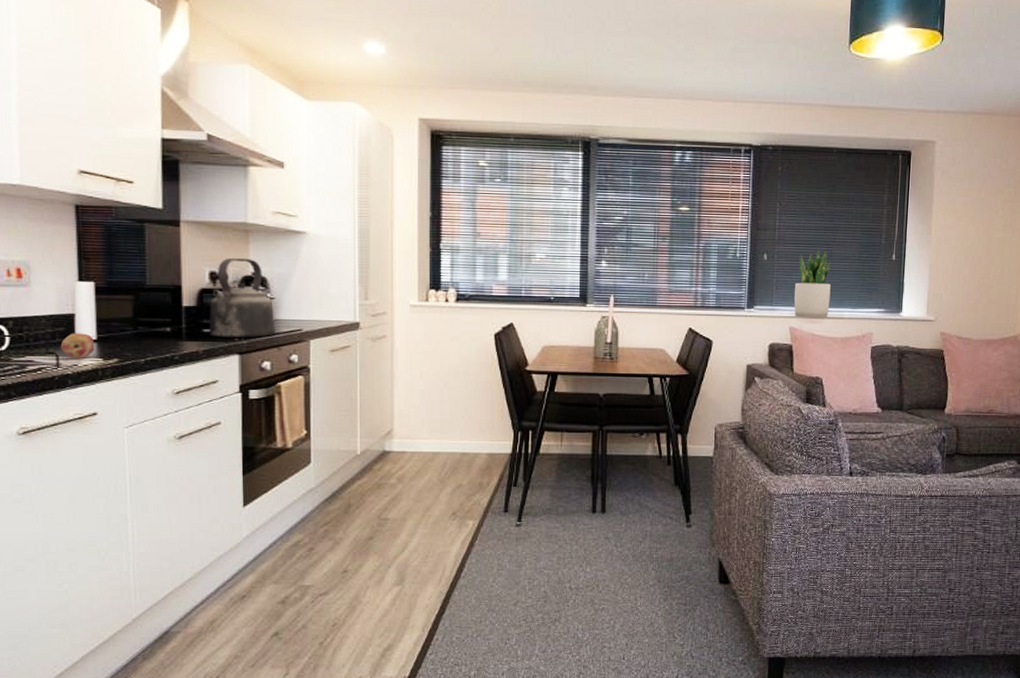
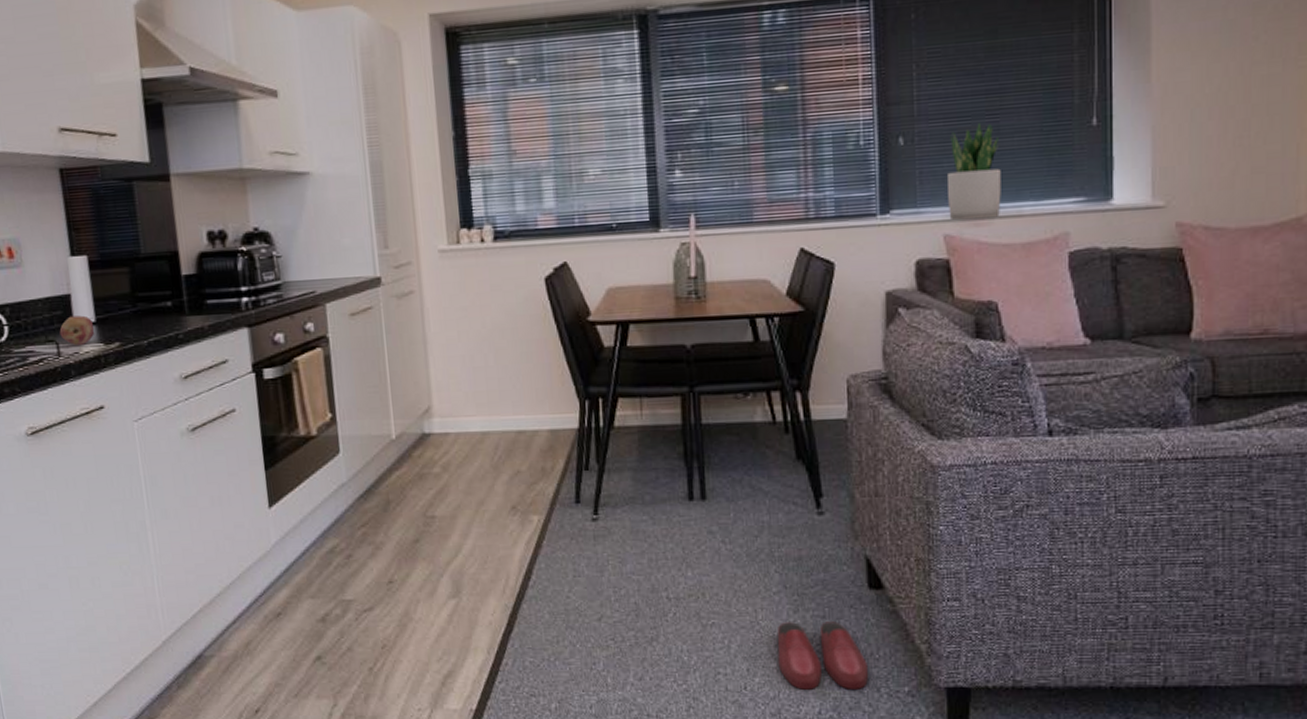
kettle: present [209,257,275,339] -> none [210,211,286,310]
slippers: none [649,608,714,659] -> present [777,621,868,690]

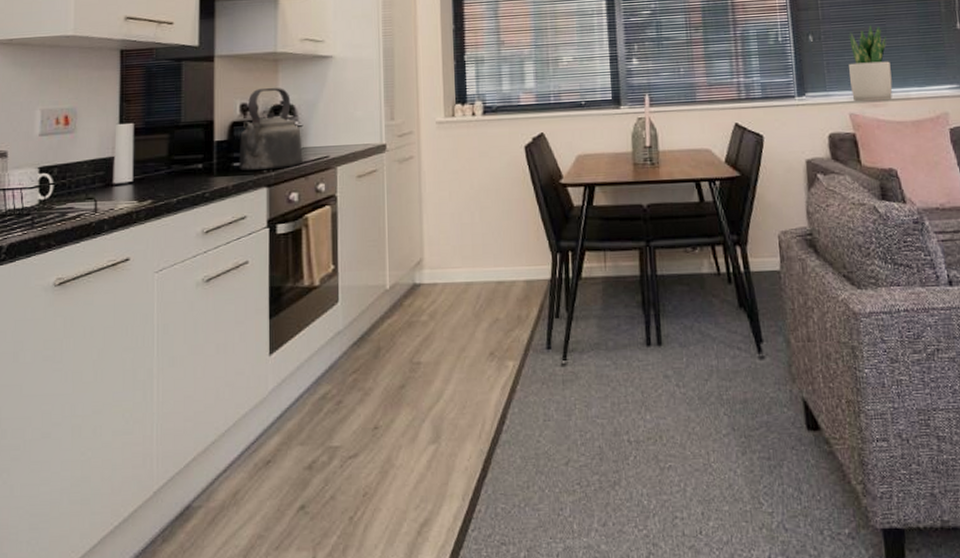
fruit: present [59,315,95,346] -> none [99,176,131,204]
kettle: none [210,211,286,310] -> present [239,87,303,172]
slippers: present [777,621,868,690] -> none [728,463,812,533]

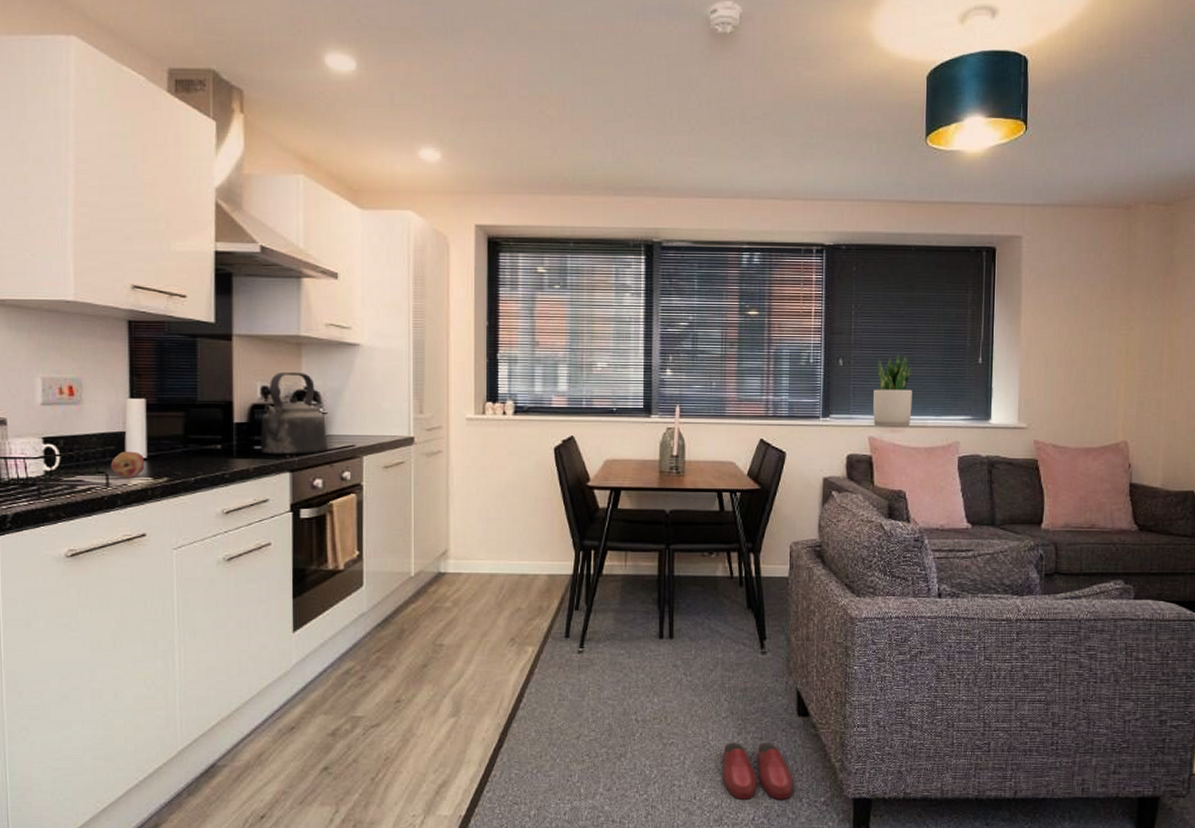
fruit: none [99,176,131,204] -> present [110,451,145,479]
slippers: none [728,463,812,533] -> present [723,742,793,799]

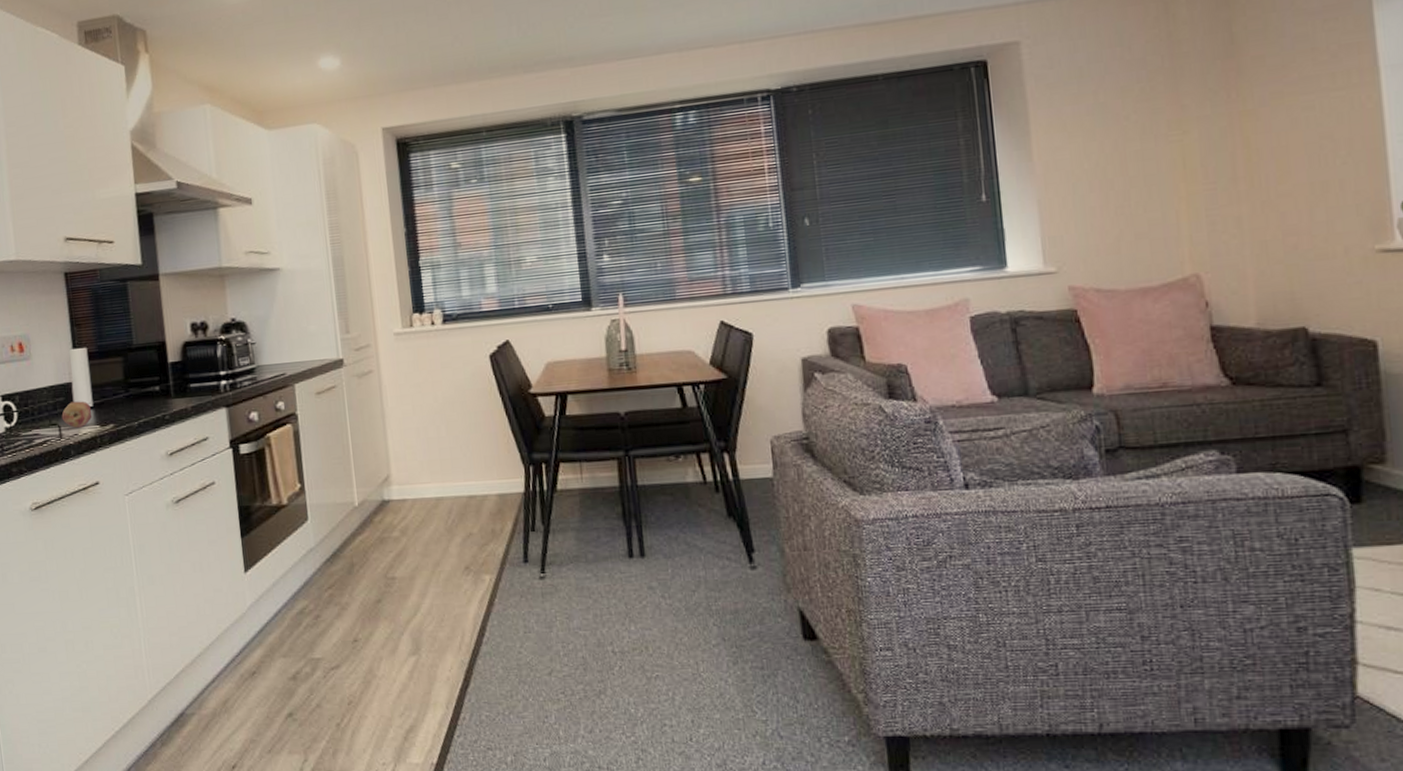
kettle: present [260,371,328,455] -> none [193,304,260,392]
slippers: present [723,742,793,799] -> none [719,672,809,740]
planter: present [873,354,913,427] -> none [851,204,903,292]

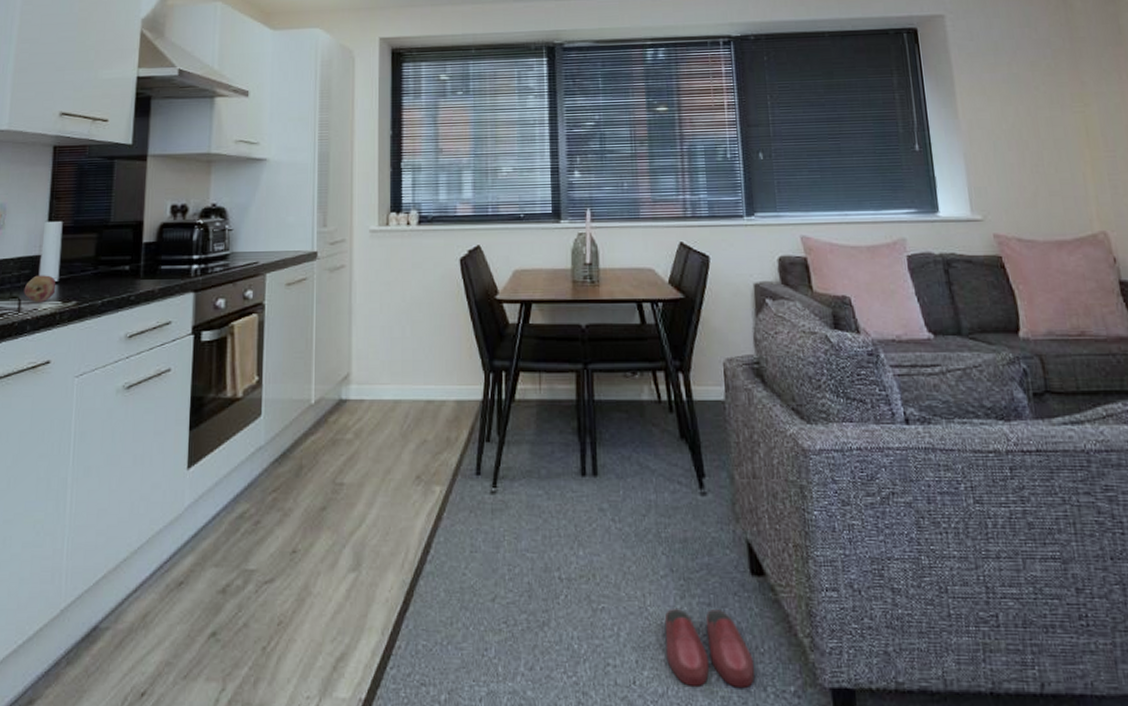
slippers: none [719,672,809,740] -> present [665,609,755,688]

